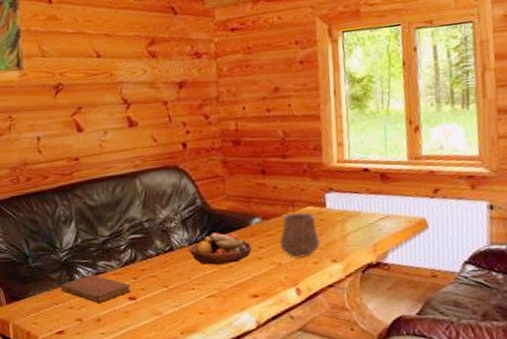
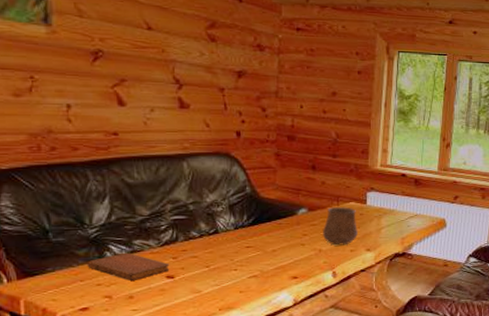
fruit bowl: present [189,232,252,265] -> none [235,219,296,249]

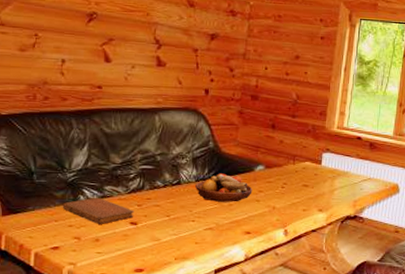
fruit bowl: none [235,219,296,249] -> present [195,173,253,202]
ceramic cup: present [323,207,358,246] -> none [278,166,311,204]

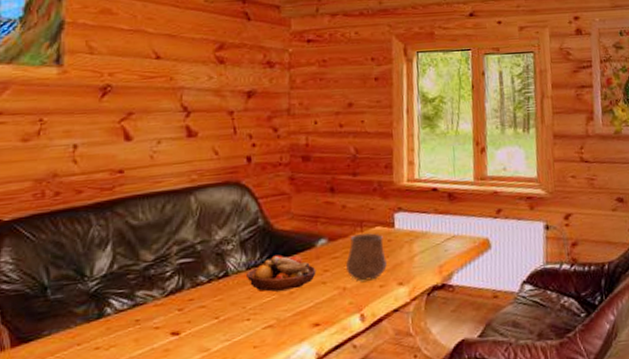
notebook: present [62,197,135,224] -> none [85,306,175,341]
ceramic cup: none [278,166,311,204] -> present [346,233,387,281]

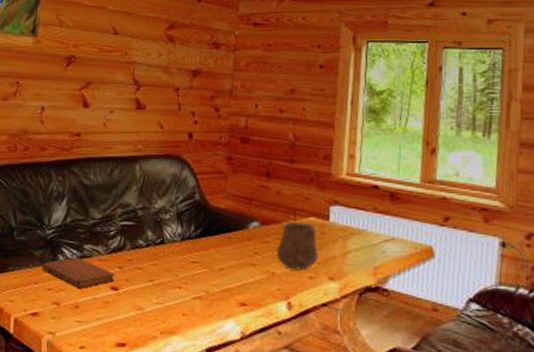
notebook: none [85,306,175,341] -> present [41,257,115,288]
fruit bowl: present [247,255,316,292] -> none [181,230,247,266]

